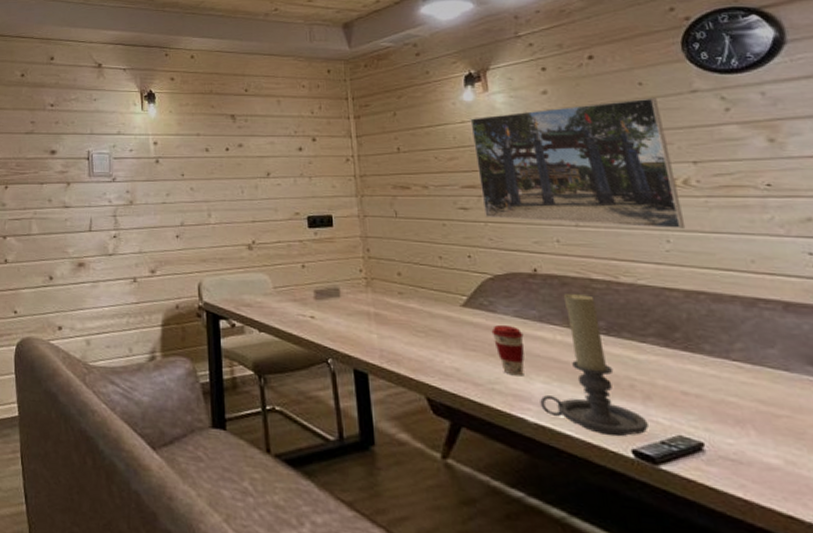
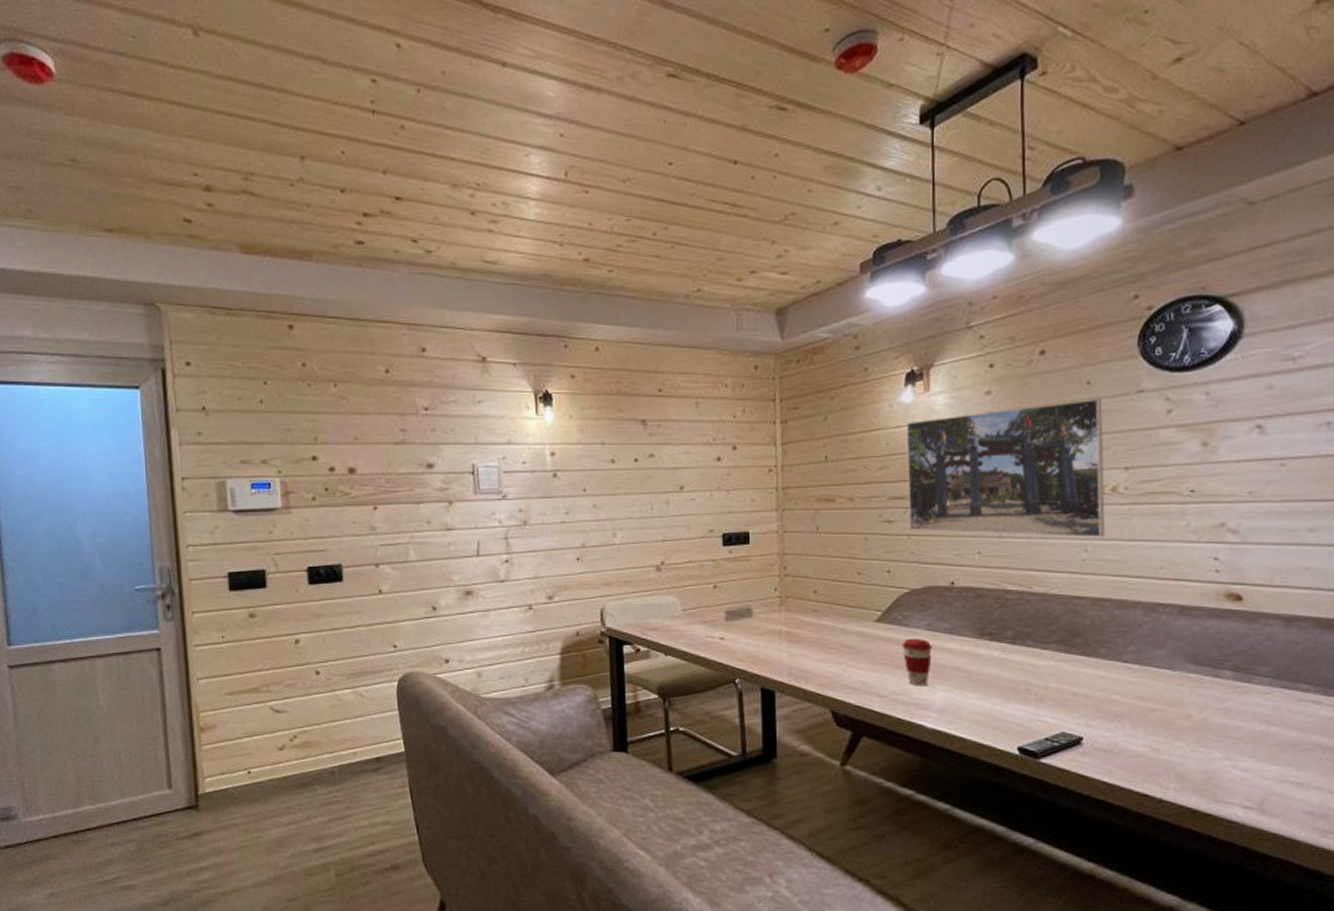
candle holder: present [540,293,648,437] -> none [940,604,1036,737]

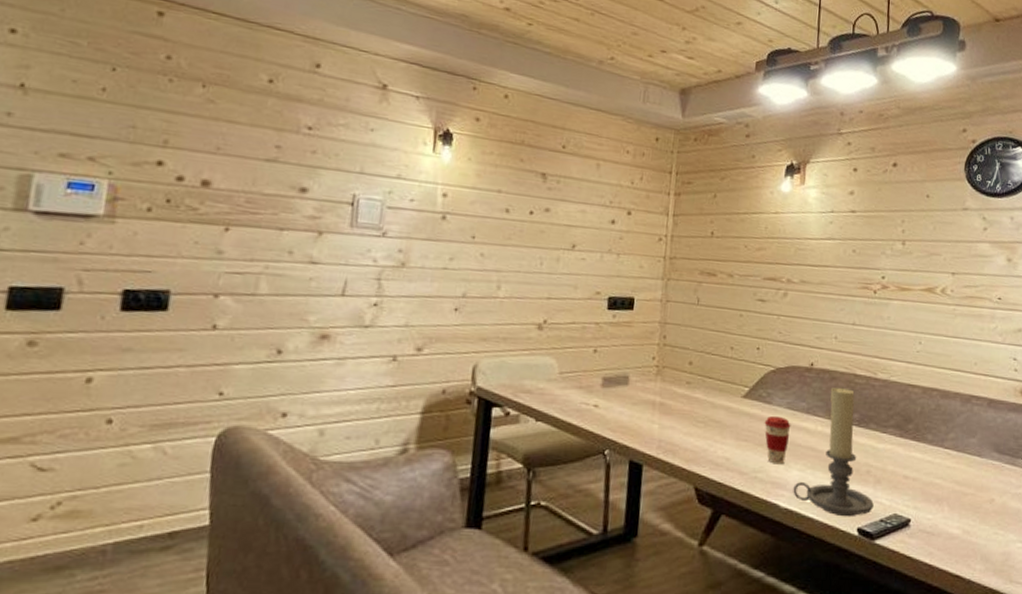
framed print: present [906,398,1106,538] -> none [779,209,938,333]
candle holder: none [940,604,1036,737] -> present [793,387,874,517]

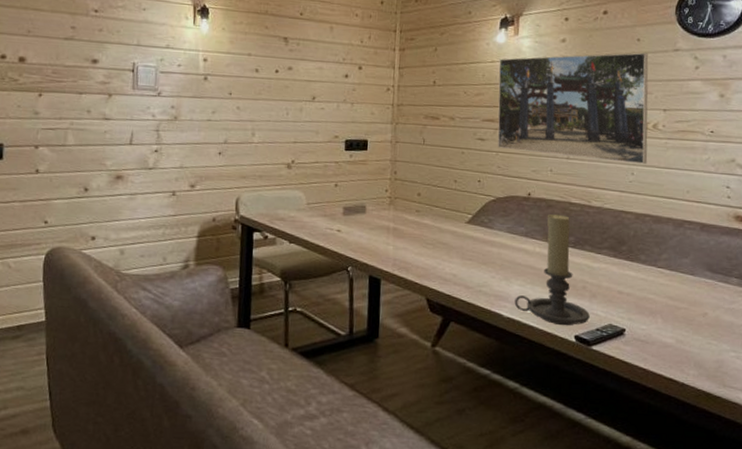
coffee cup: present [764,415,791,465] -> none [486,238,511,280]
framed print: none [779,209,938,333] -> present [497,52,649,165]

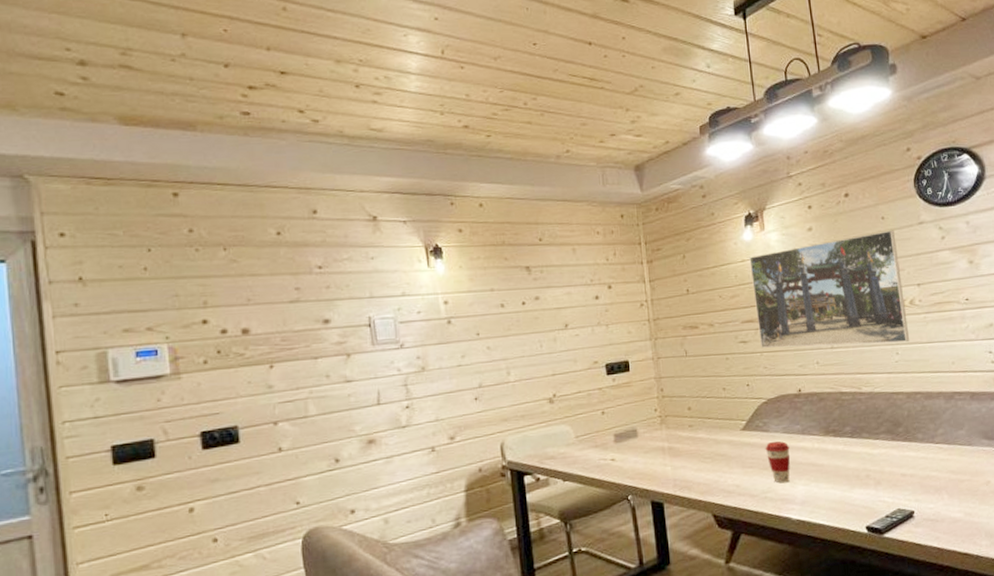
coffee cup: none [486,238,511,280] -> present [765,440,791,484]
candle holder: present [514,214,590,326] -> none [801,405,878,519]

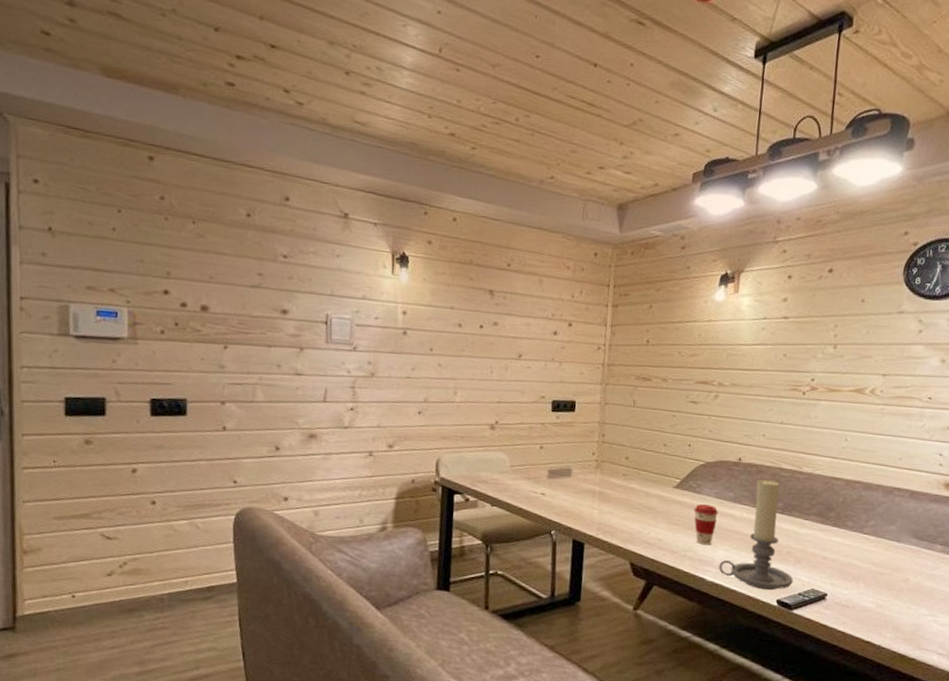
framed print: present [749,230,910,348] -> none [710,314,872,431]
candle holder: none [801,405,878,519] -> present [719,479,793,591]

